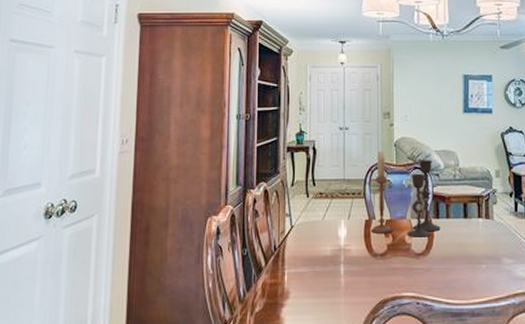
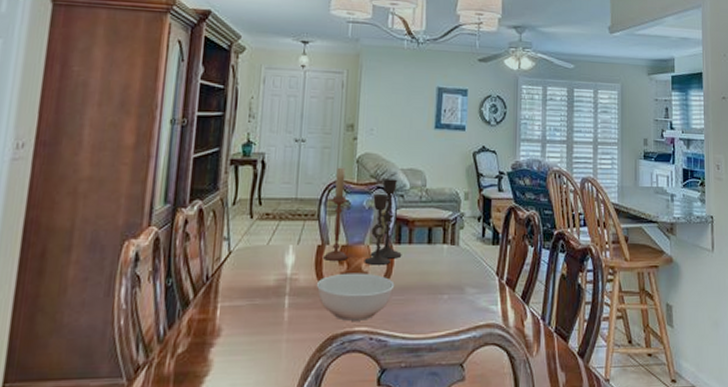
bowl: none [366,244,436,287] -> present [316,273,395,321]

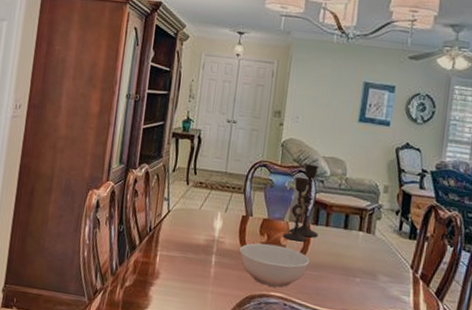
candlestick: present [324,166,348,260] -> none [247,148,272,232]

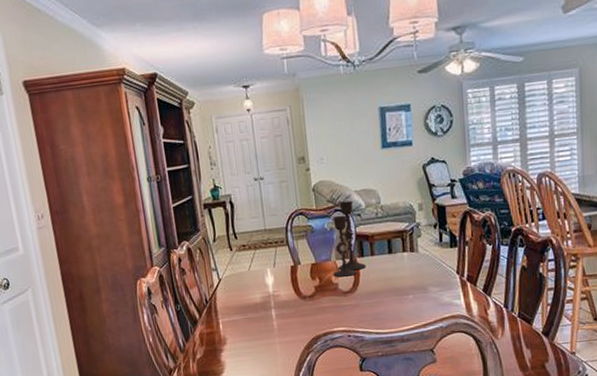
bowl: present [239,243,310,288] -> none [295,284,364,324]

